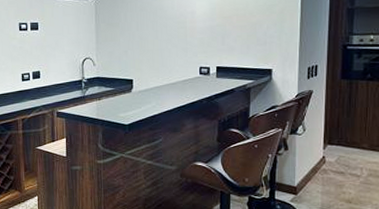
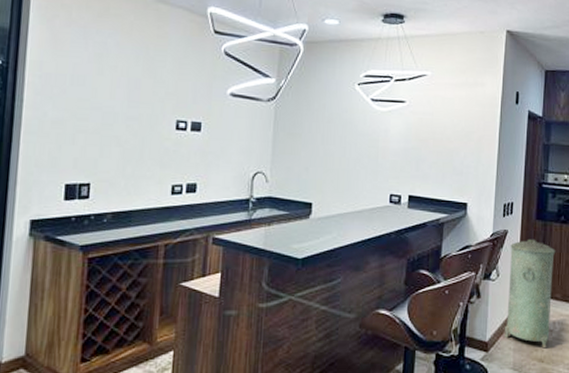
trash can: none [311,96,362,191] -> present [504,238,556,349]

